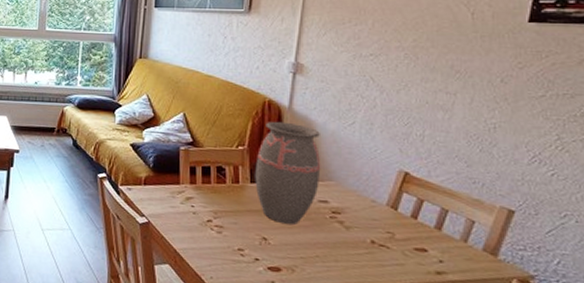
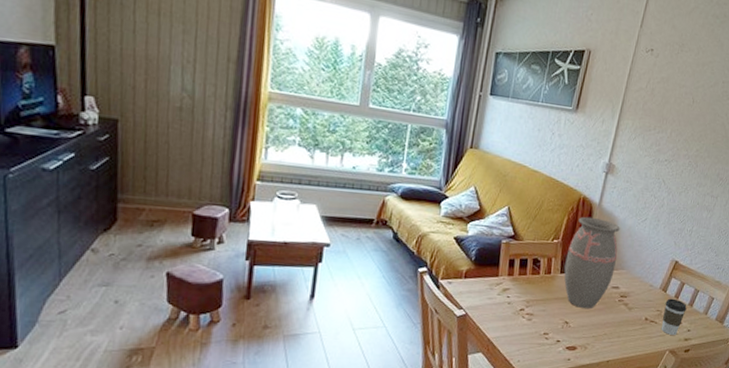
coffee cup: none [396,218,432,266] -> present [661,298,687,335]

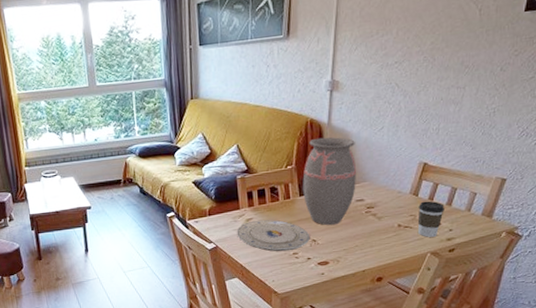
plate: none [490,291,564,330] -> present [236,219,310,252]

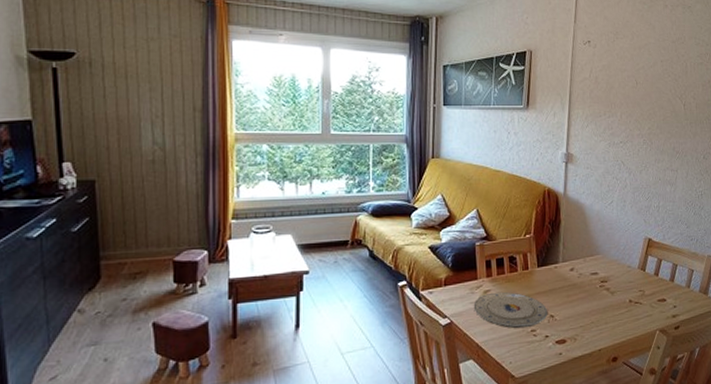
decorative vase: present [302,137,357,226] -> none [540,207,591,300]
coffee cup: present [417,201,444,237] -> none [646,276,668,314]

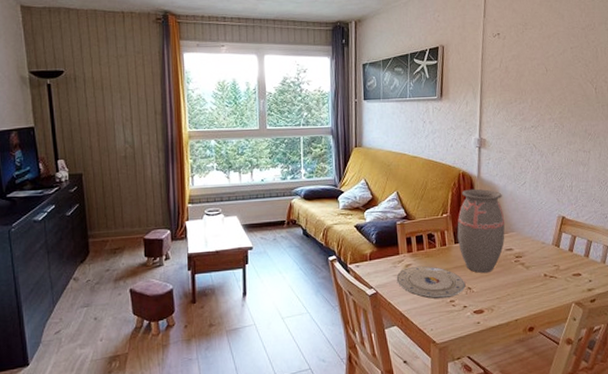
decorative vase: none [540,207,591,300] -> present [457,188,505,274]

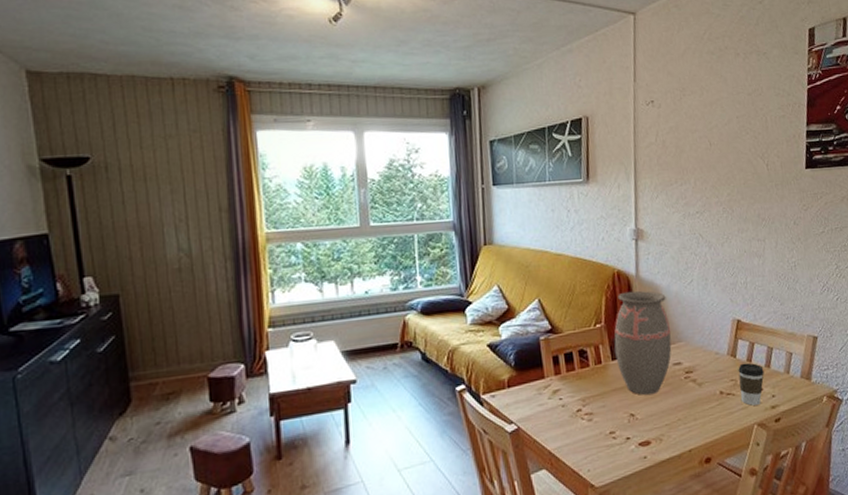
plate: present [396,266,466,299] -> none [542,390,628,431]
coffee cup: none [561,252,583,287] -> present [738,362,764,406]

